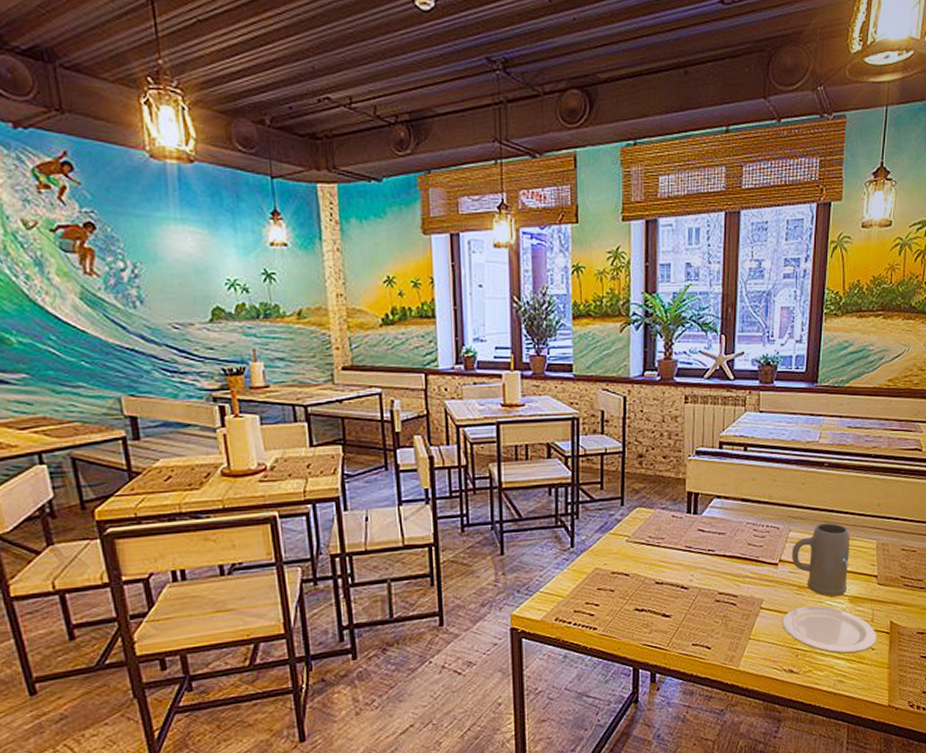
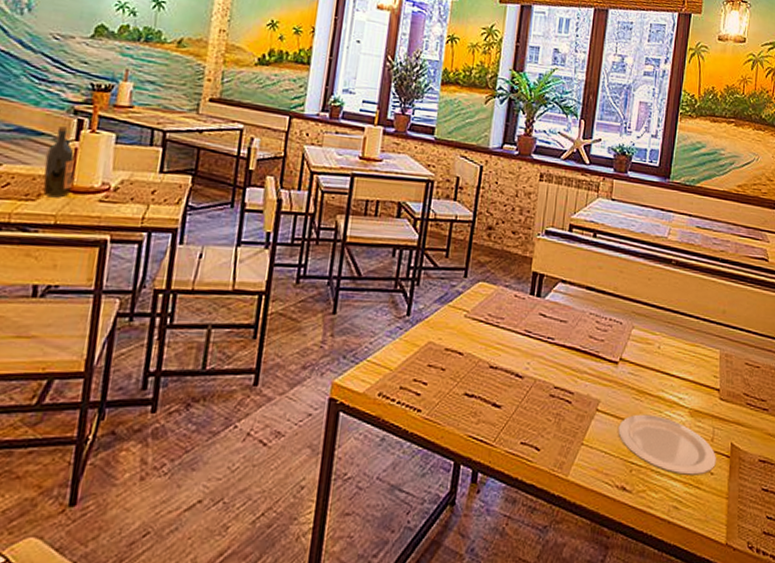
wine bottle: none [196,415,230,484] -> present [42,126,76,198]
beer mug: present [791,523,849,597] -> none [632,324,693,408]

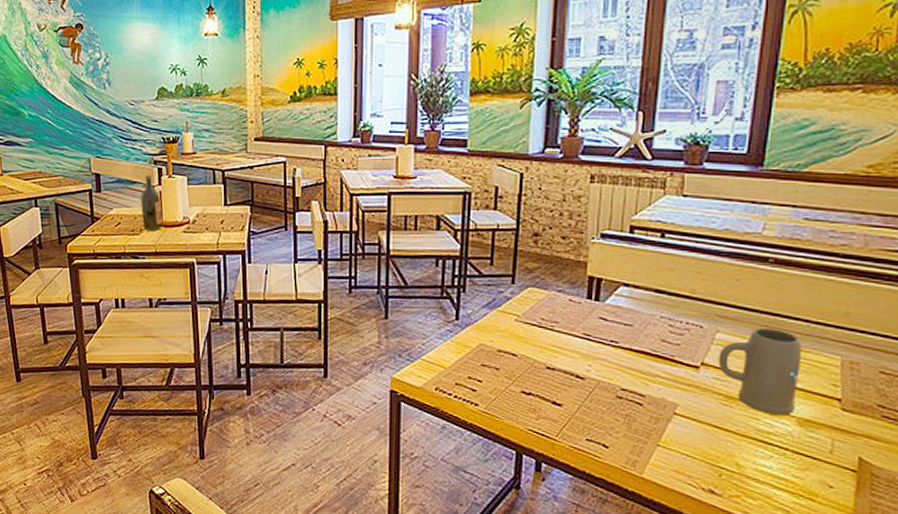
plate: present [618,414,717,475] -> none [702,420,839,488]
beer mug: none [632,324,693,408] -> present [718,328,801,416]

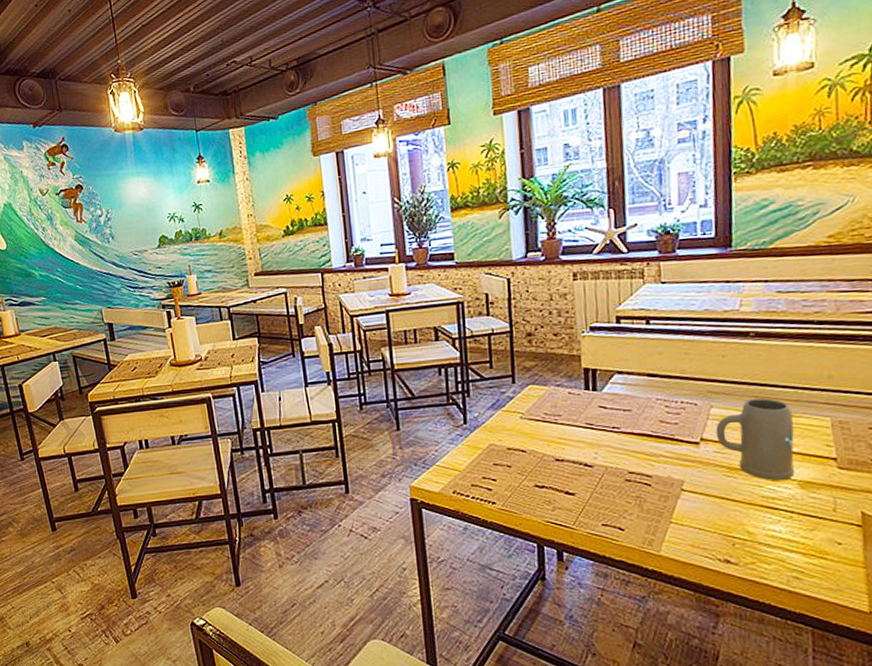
wine bottle: present [140,175,162,232] -> none [152,319,176,373]

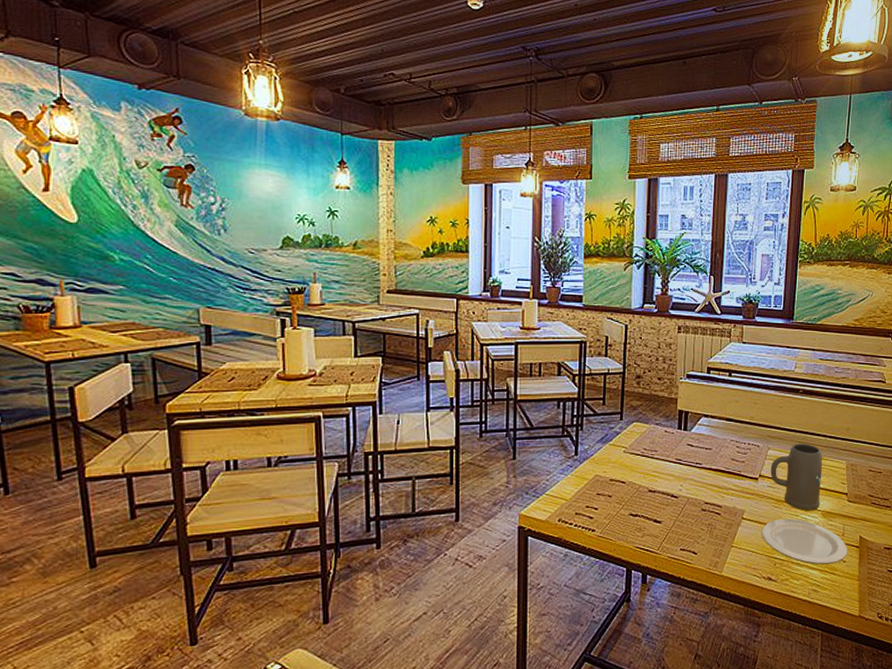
plate: none [711,490,845,546] -> present [762,518,848,565]

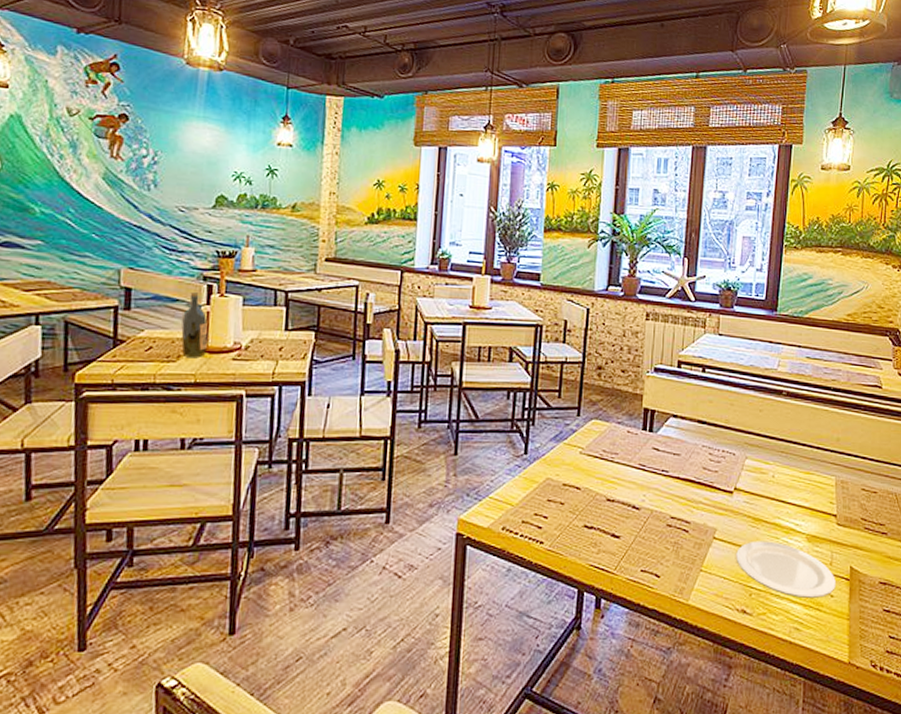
wine bottle: none [259,327,285,386] -> present [181,292,208,358]
beer mug: present [770,444,822,511] -> none [747,454,807,534]

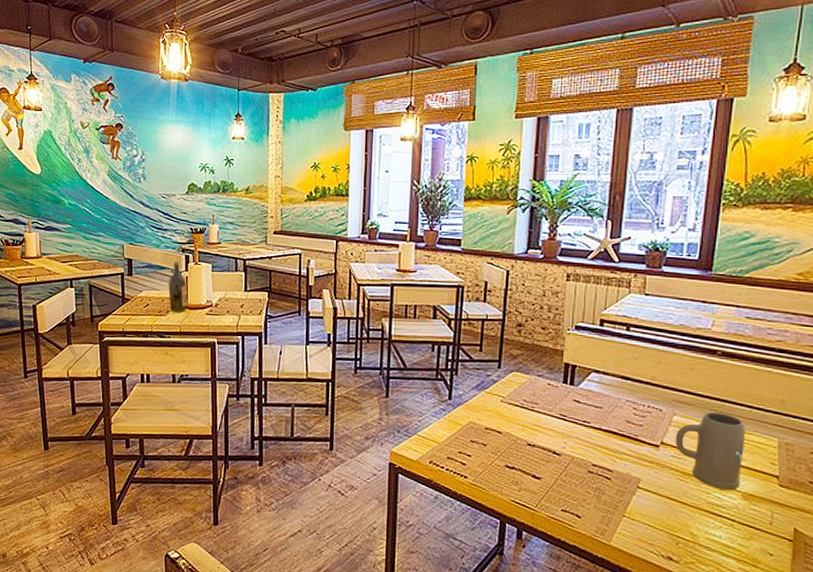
plate: present [736,541,837,598] -> none [662,494,777,555]
beer mug: none [747,454,807,534] -> present [675,412,745,491]

